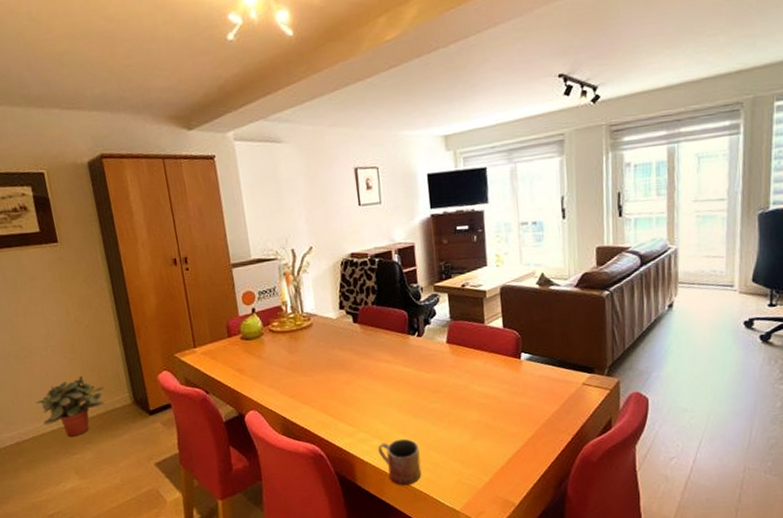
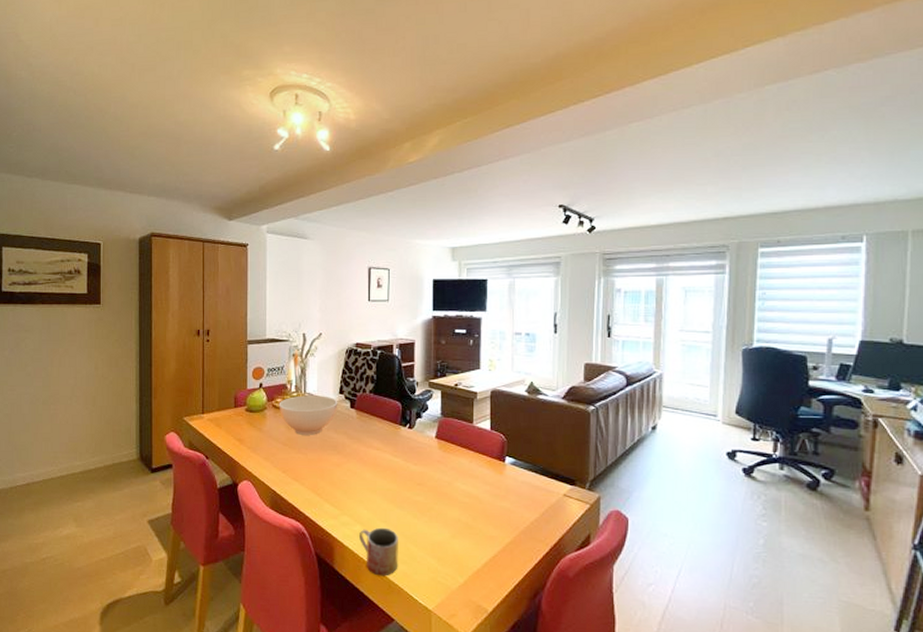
potted plant: present [36,375,105,437] -> none [52,427,116,484]
bowl: none [275,313,340,357] -> present [279,395,338,435]

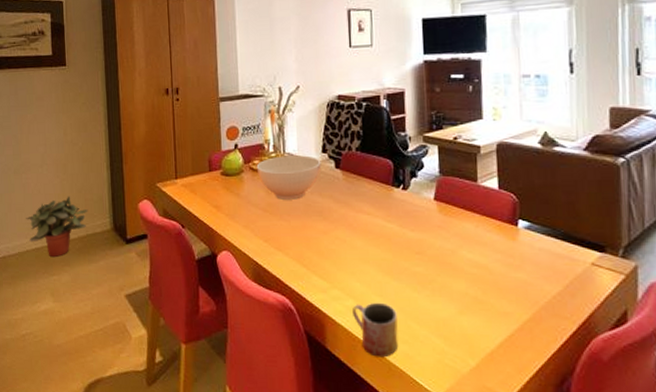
potted plant: none [52,427,116,484] -> present [26,196,88,257]

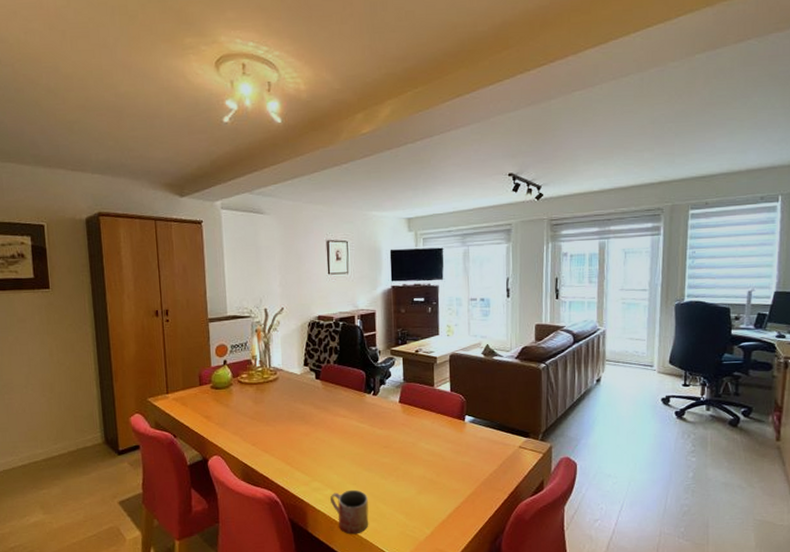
potted plant: present [26,196,88,257] -> none [10,413,78,472]
bowl: present [256,155,321,200] -> none [244,369,303,408]

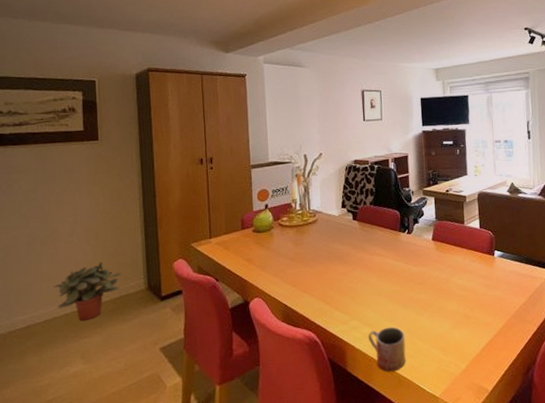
potted plant: none [10,413,78,472] -> present [53,261,122,321]

